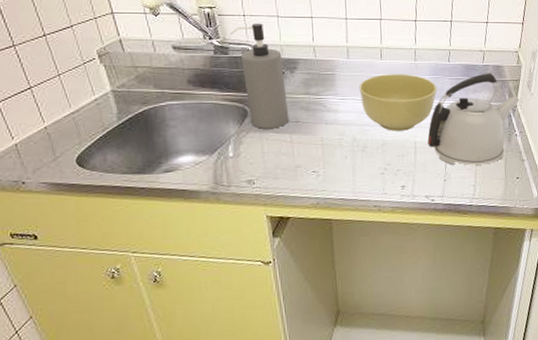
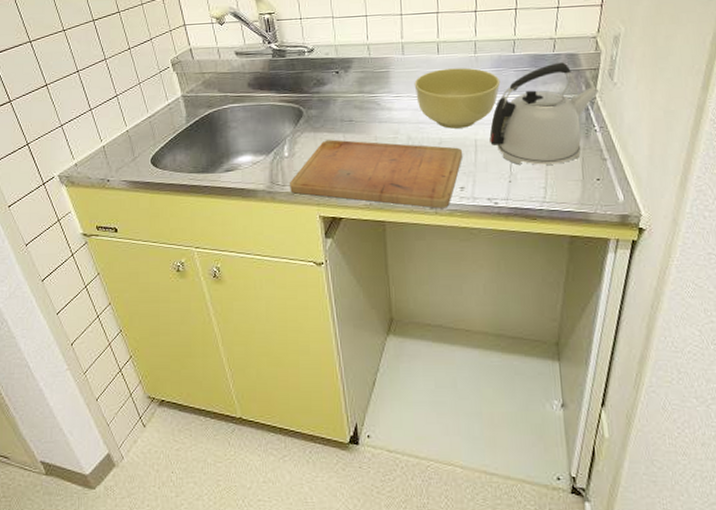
soap dispenser: present [229,23,289,129] -> none [287,25,343,129]
cutting board: none [235,140,403,206] -> present [290,139,462,209]

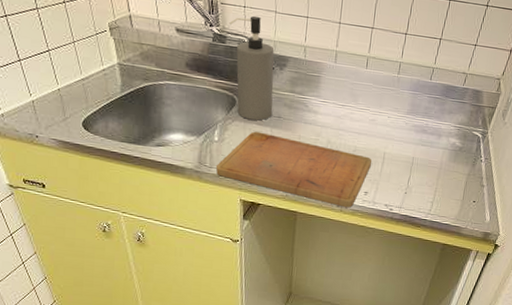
soap dispenser: none [287,25,343,129] -> present [229,15,274,121]
bowl: present [414,68,501,129] -> none [340,83,415,141]
kettle: present [489,62,600,165] -> none [396,96,492,184]

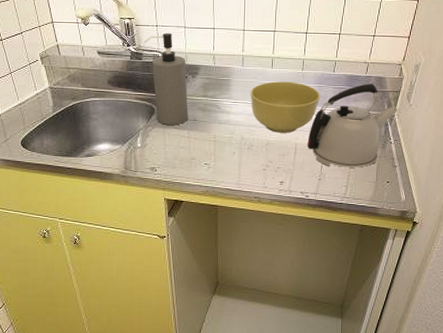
cutting board: present [216,131,372,208] -> none [141,135,284,198]
bowl: none [340,83,415,141] -> present [250,81,321,133]
kettle: none [396,96,492,184] -> present [307,83,398,168]

